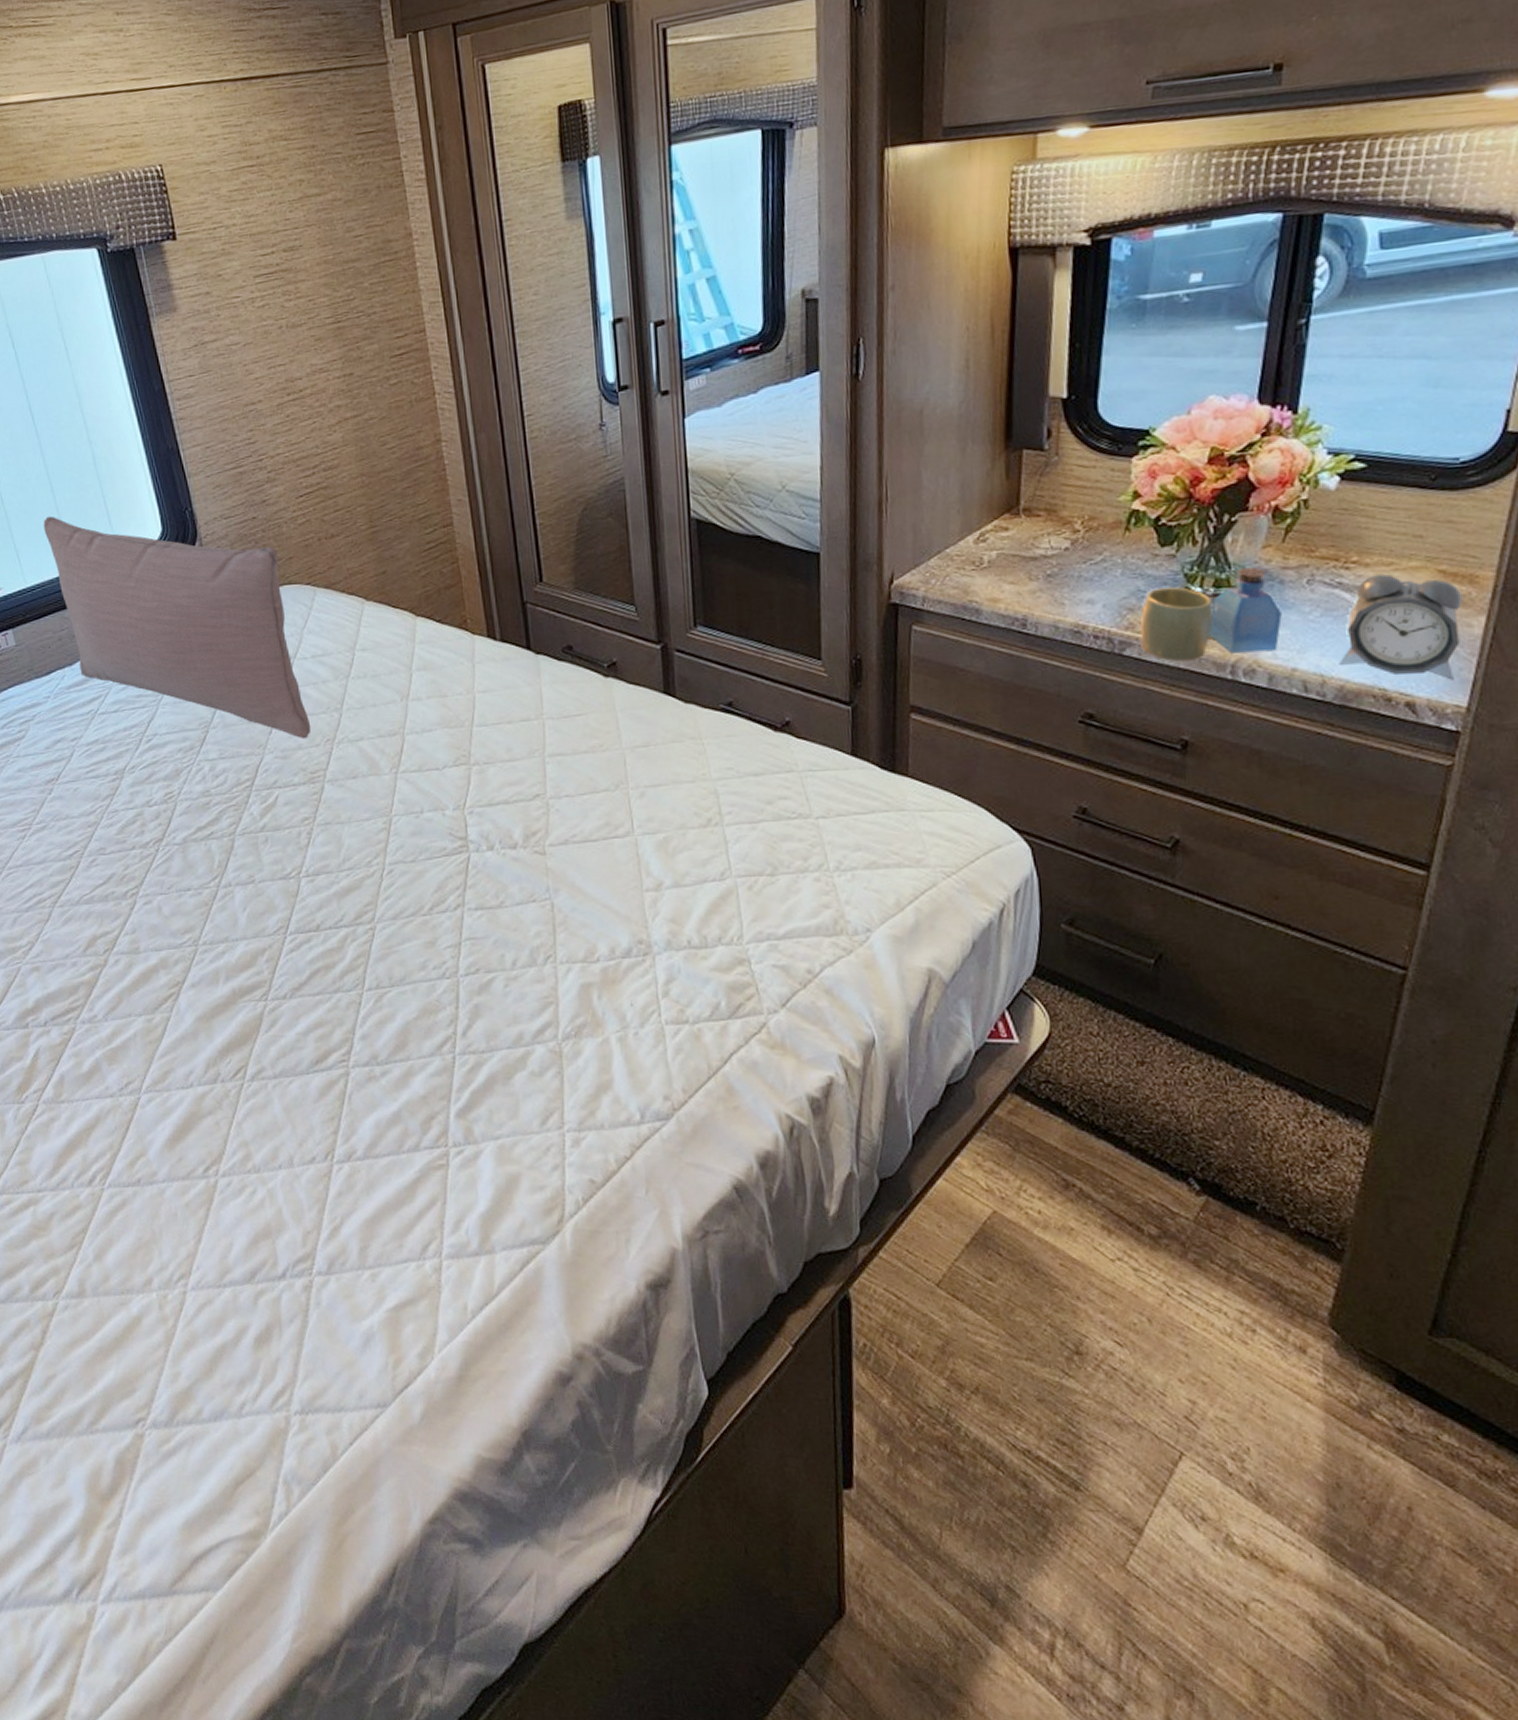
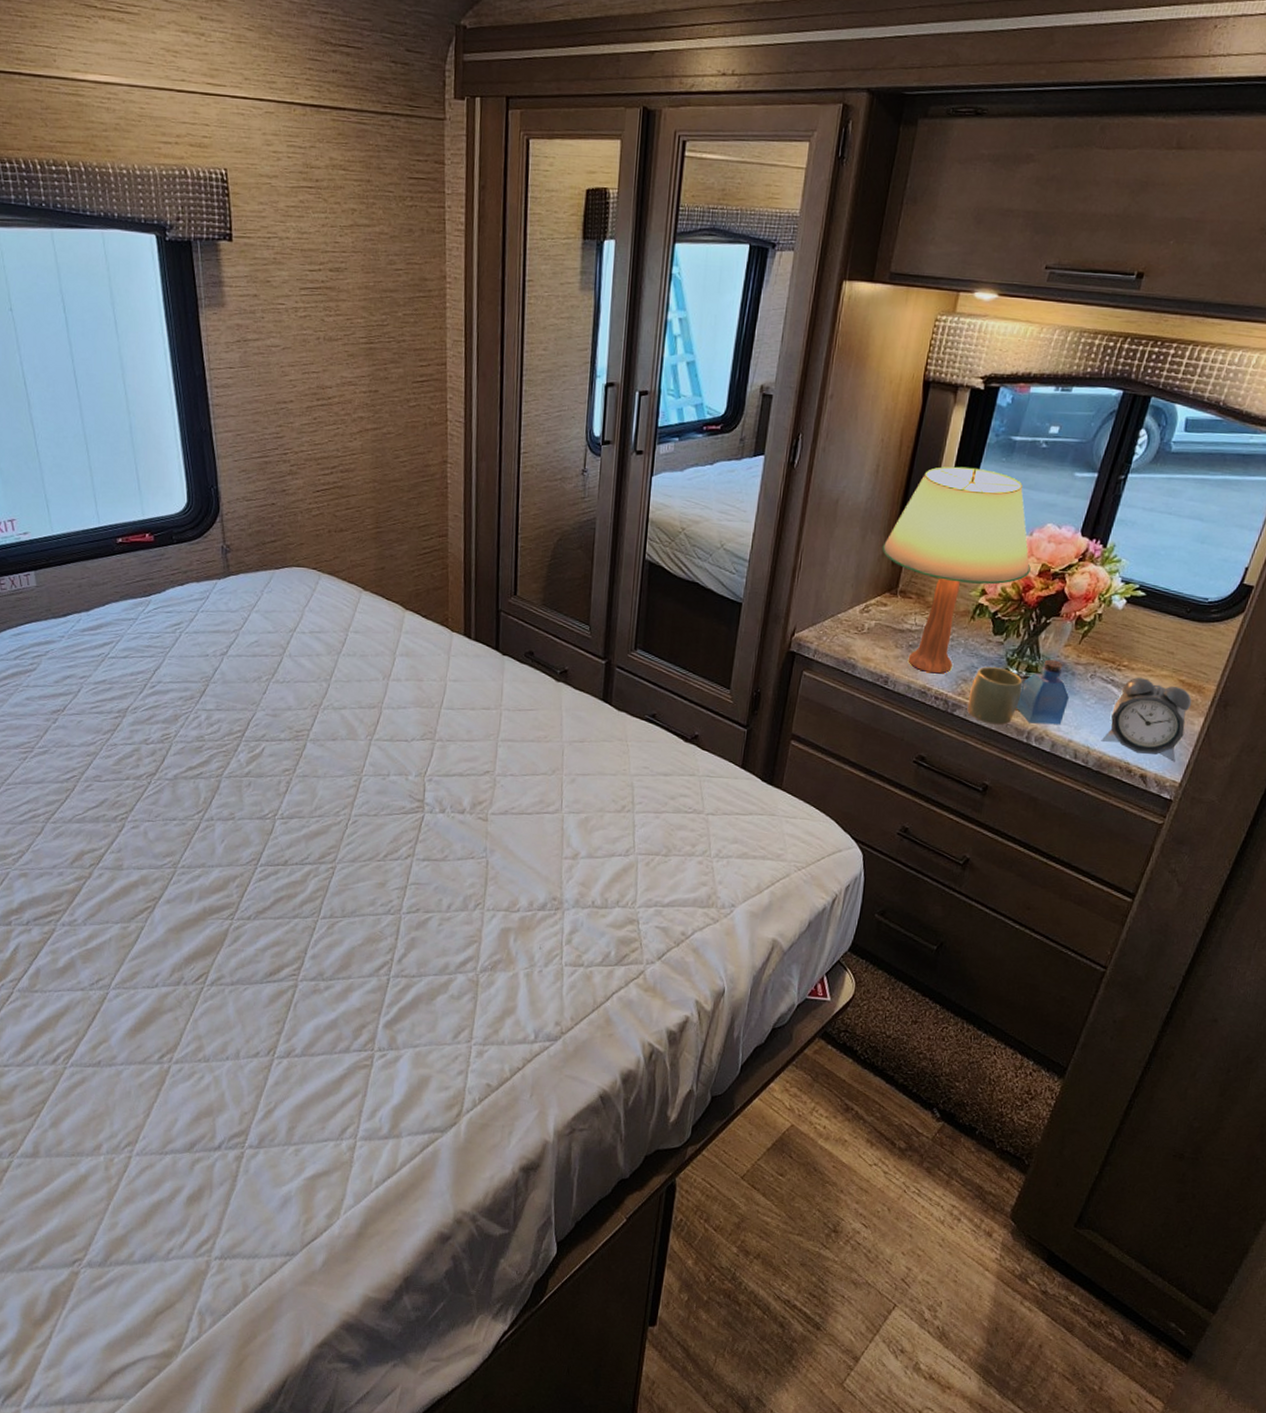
pillow: present [43,516,311,739] -> none [75,473,302,702]
table lamp: none [990,341,1196,607] -> present [882,466,1031,674]

